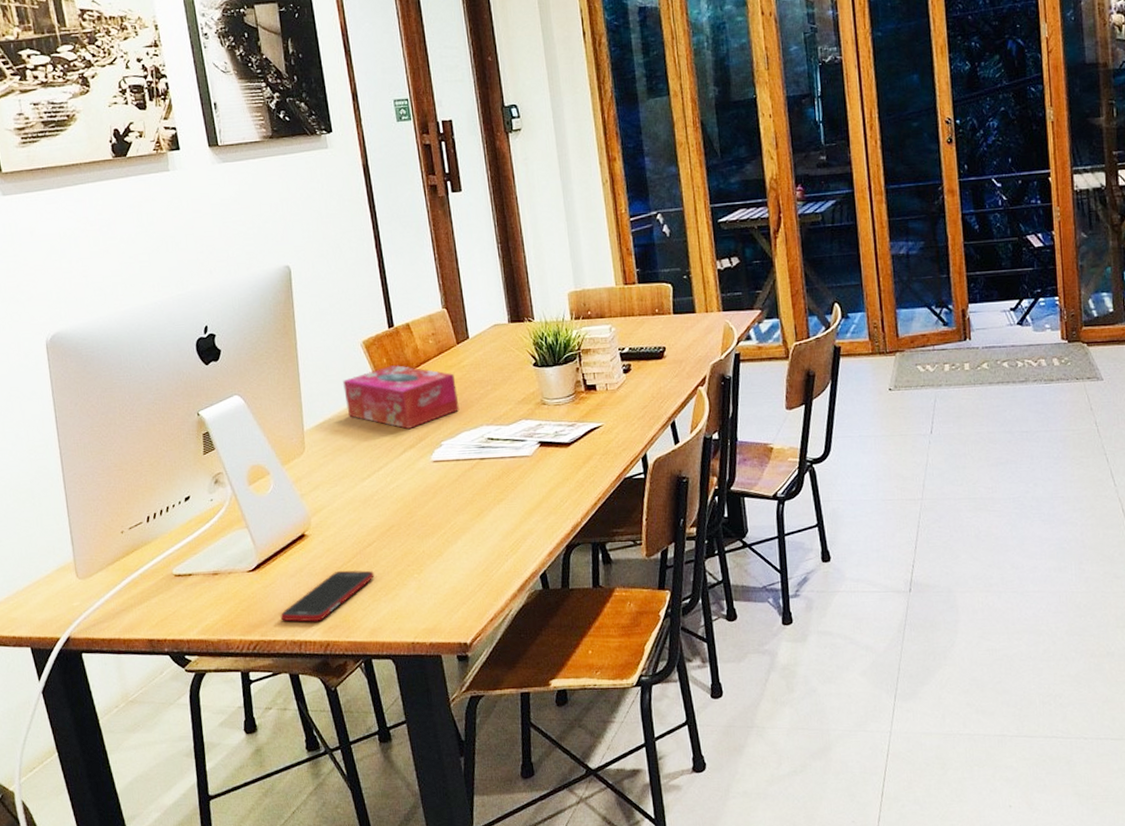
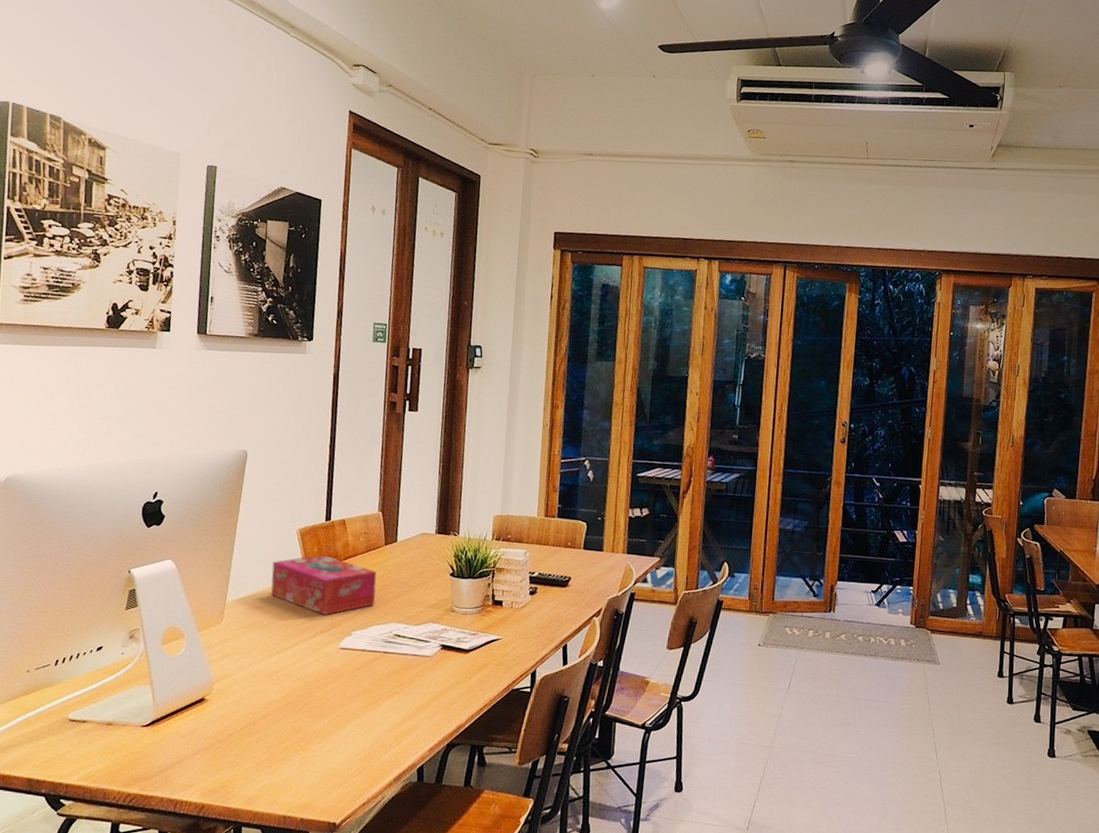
cell phone: present [280,570,374,622] -> none [162,737,262,784]

